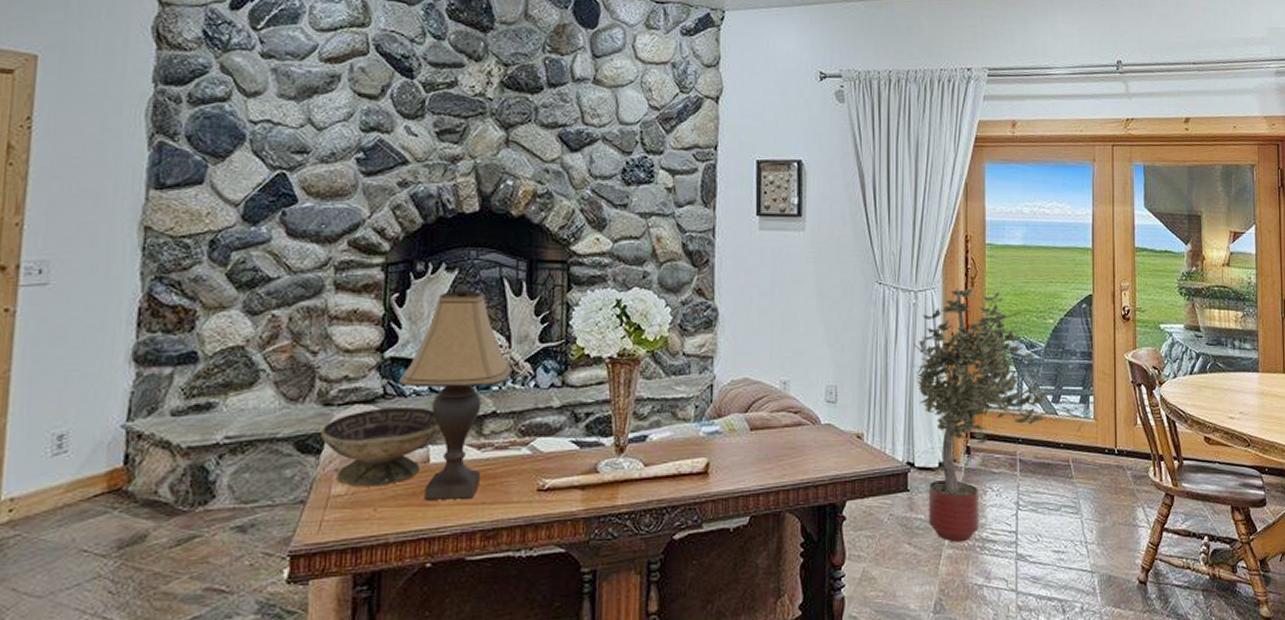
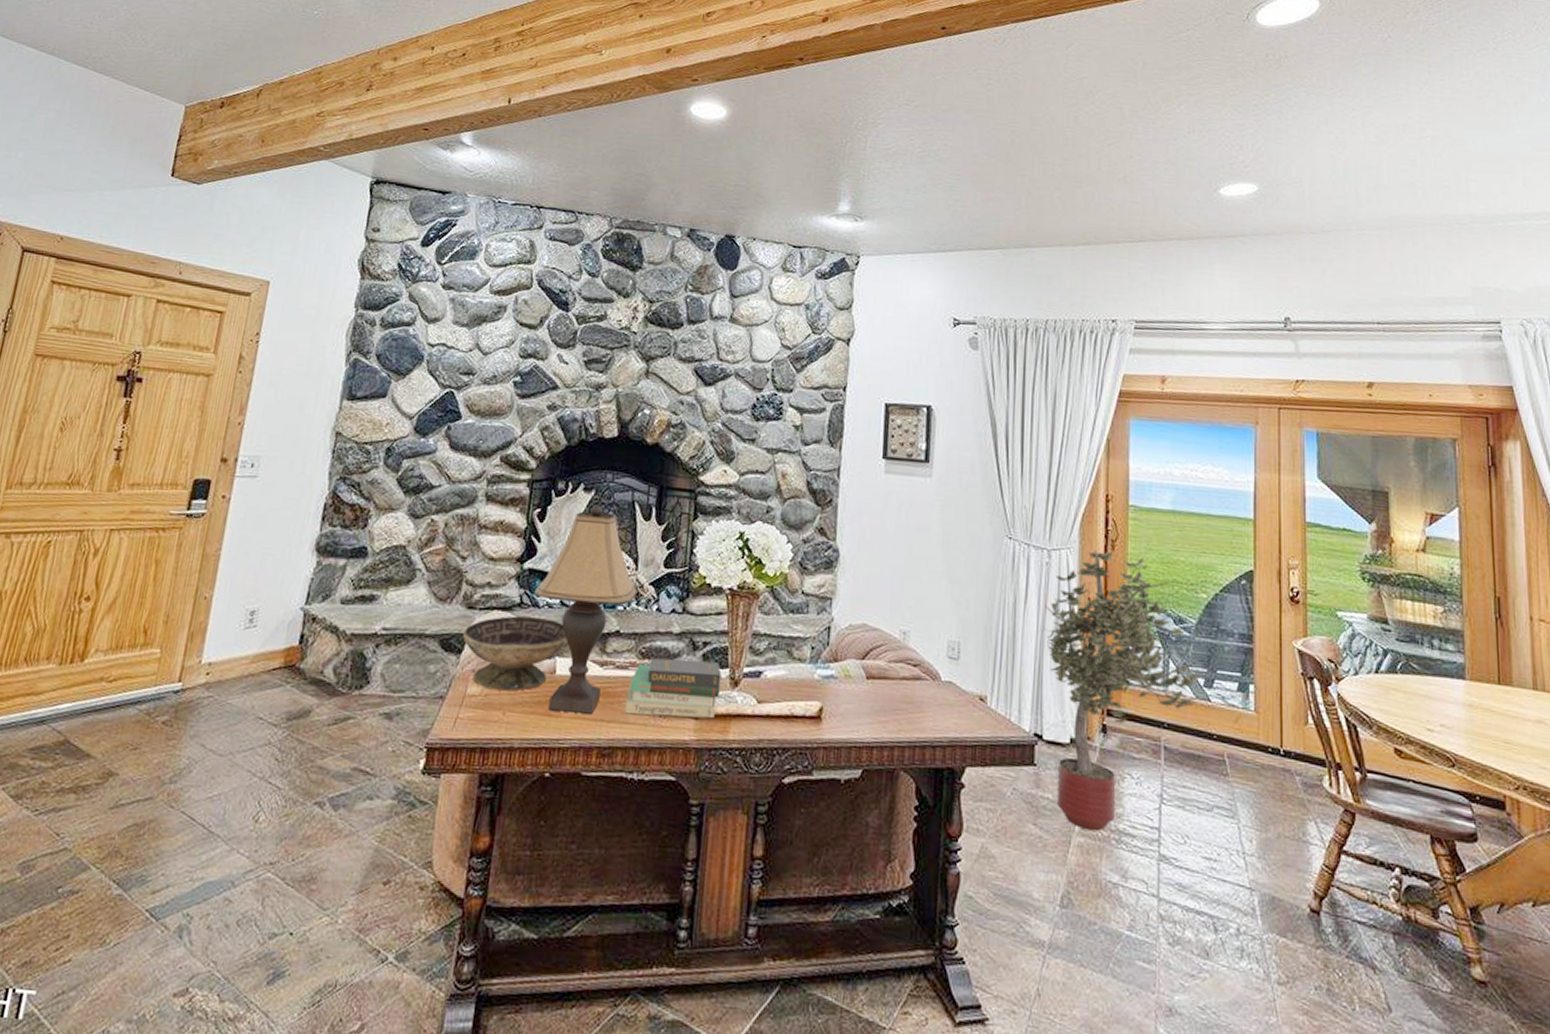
books: none [507,431,606,494] -> present [624,658,722,719]

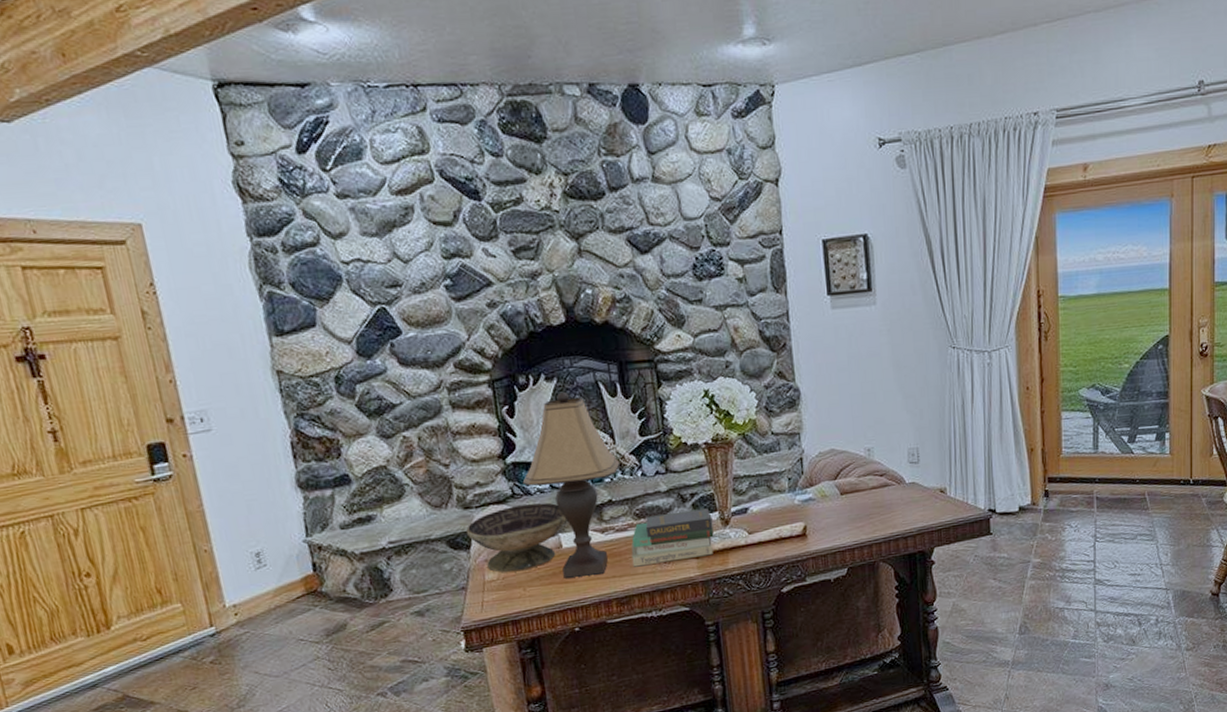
potted tree: present [1041,551,1203,832] -> none [988,342,1127,575]

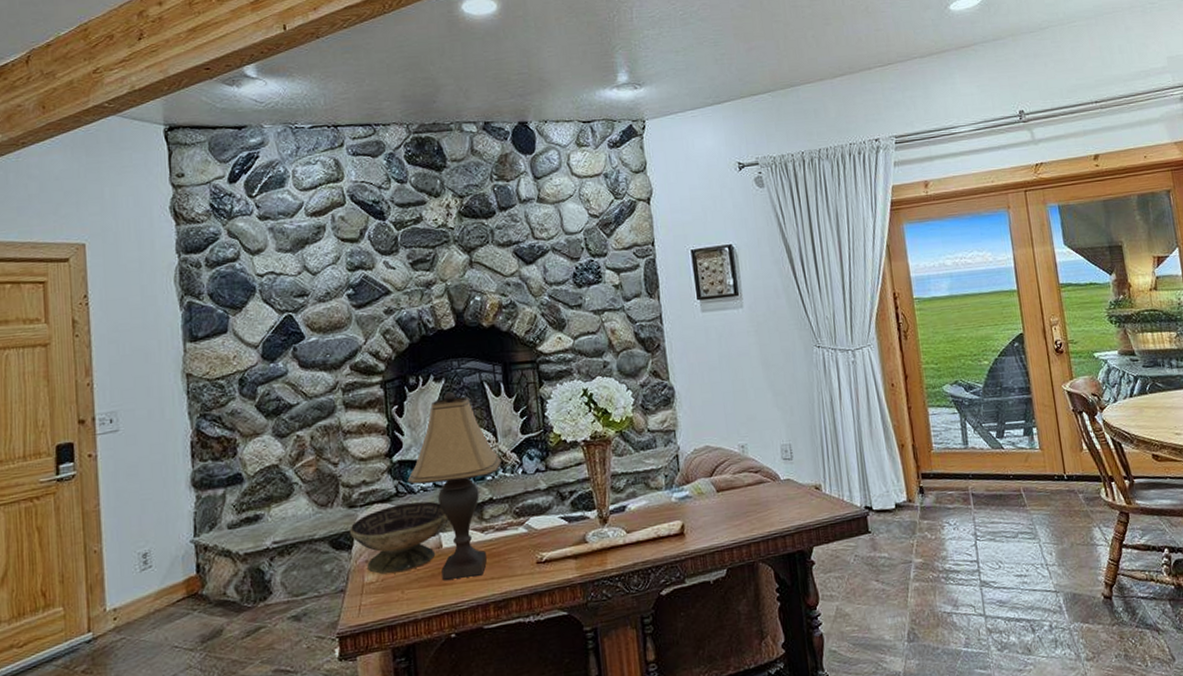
books: present [631,508,714,567] -> none [510,506,593,568]

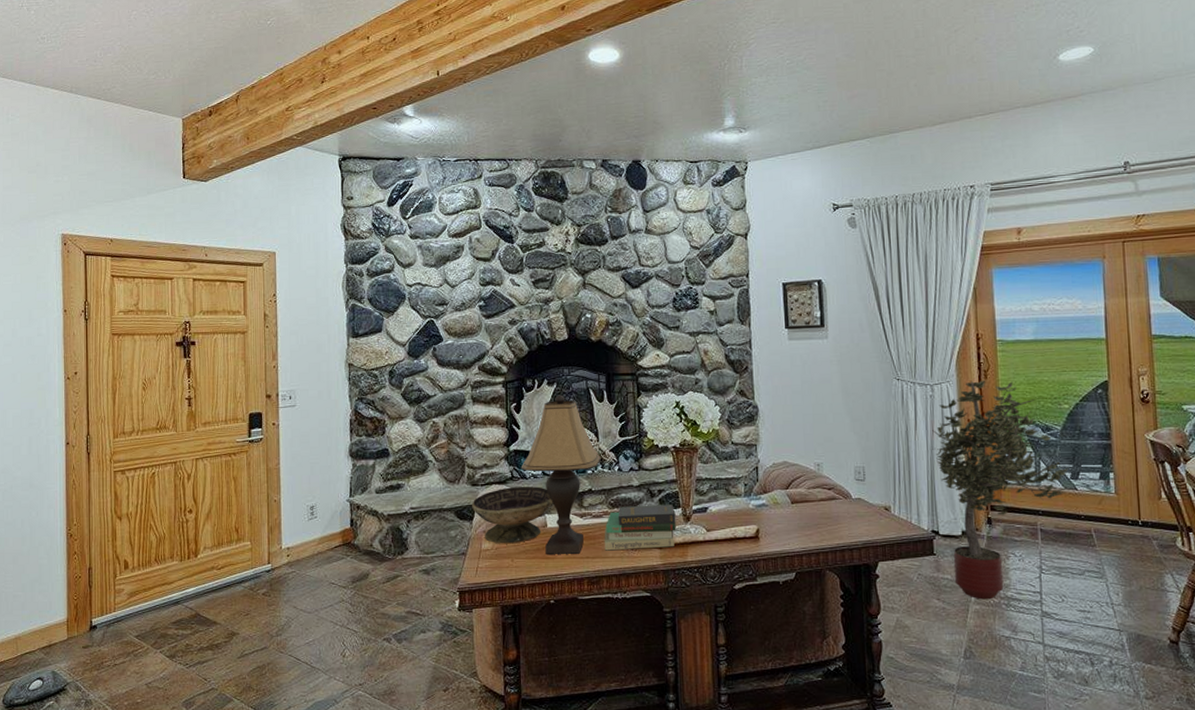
books: none [510,506,593,568] -> present [604,504,676,551]
potted tree: none [857,340,995,576] -> present [931,380,1070,600]

